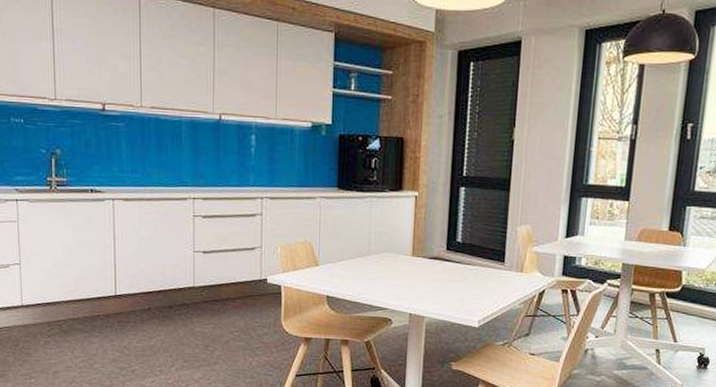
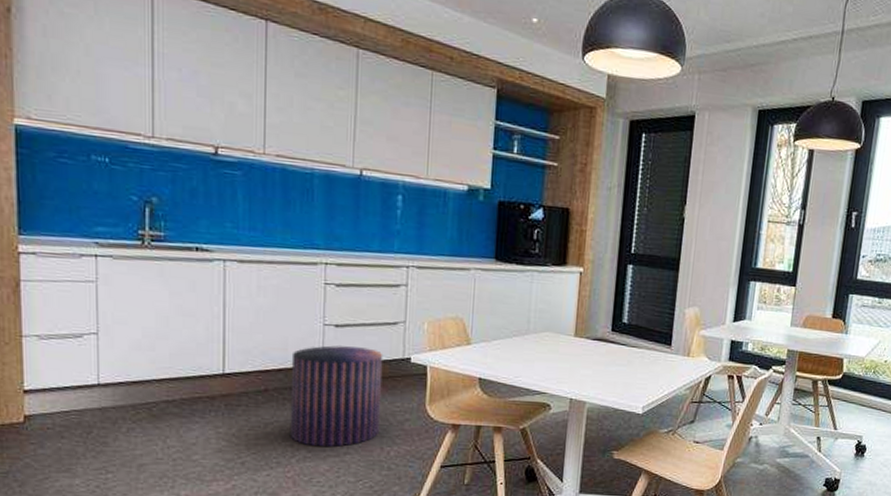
stool: none [168,269,244,358] -> present [289,345,383,447]

